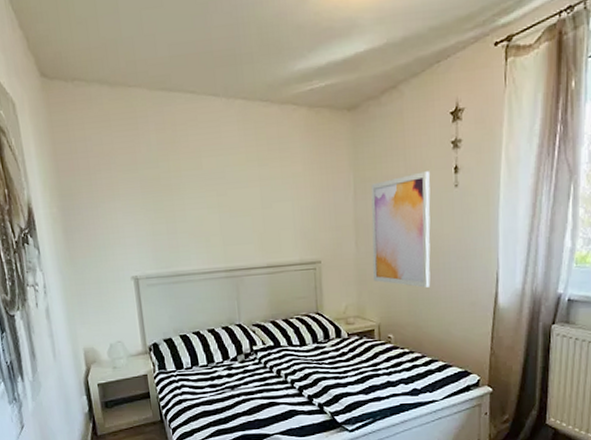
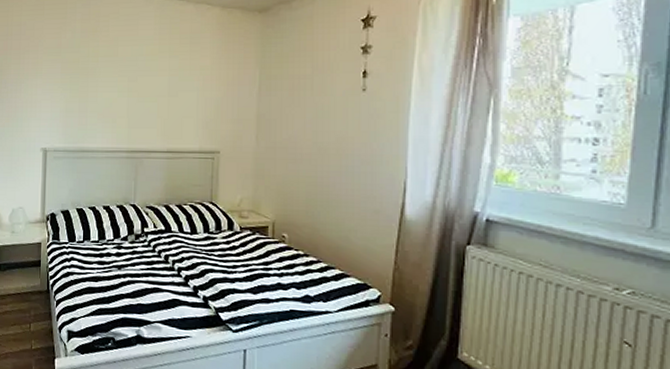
wall art: present [371,171,431,288] -> none [272,74,336,189]

